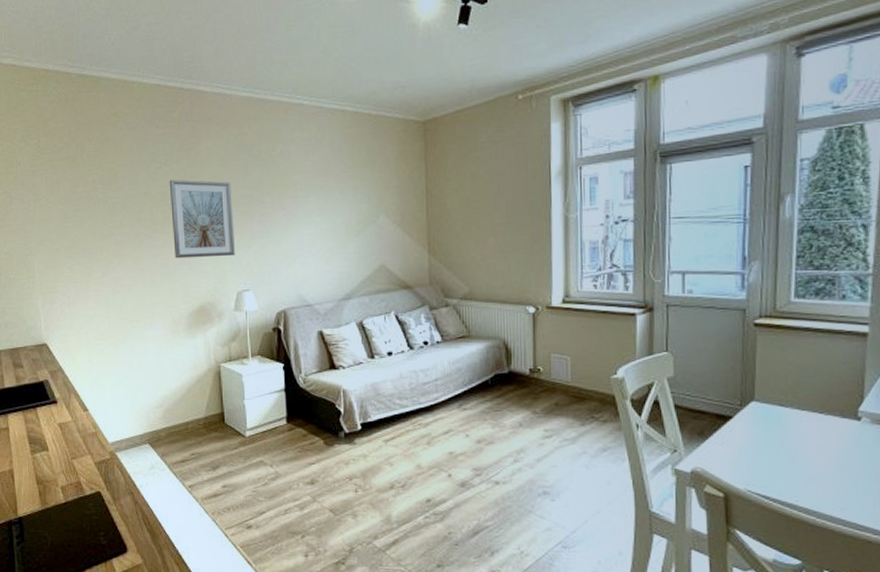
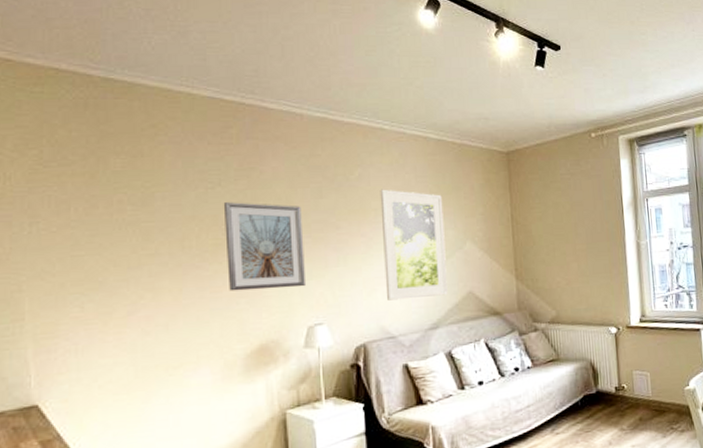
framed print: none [299,164,361,271] -> present [380,189,448,301]

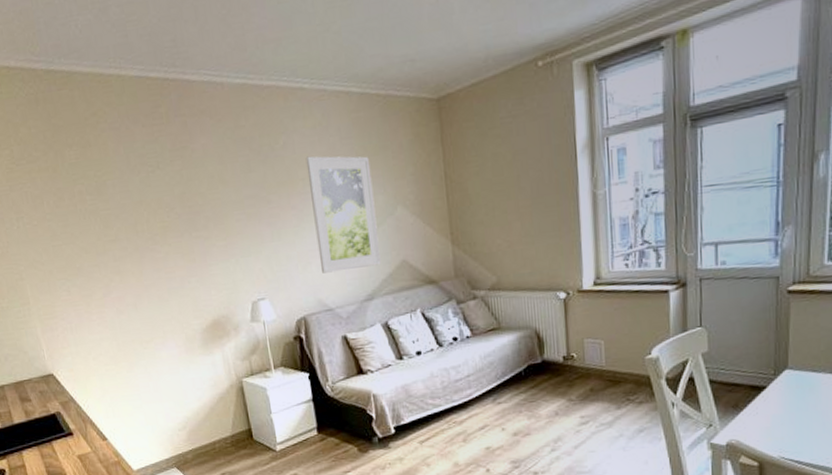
picture frame: present [223,202,307,291] -> none [164,182,247,271]

